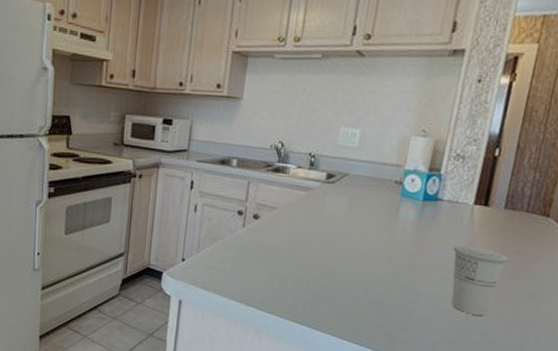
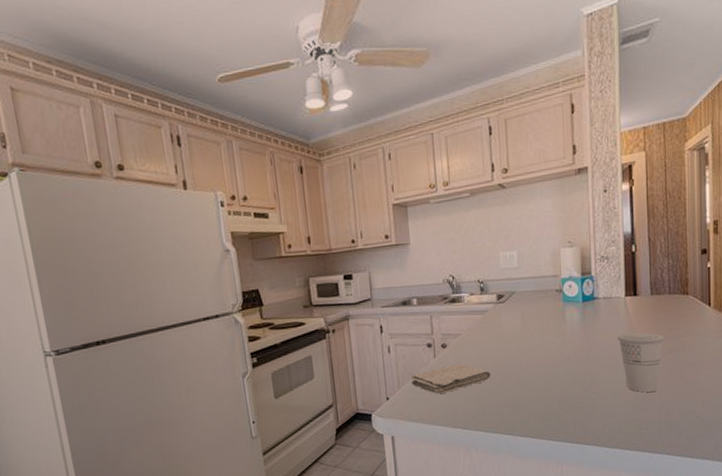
washcloth: none [212,239,302,267] -> present [411,364,491,394]

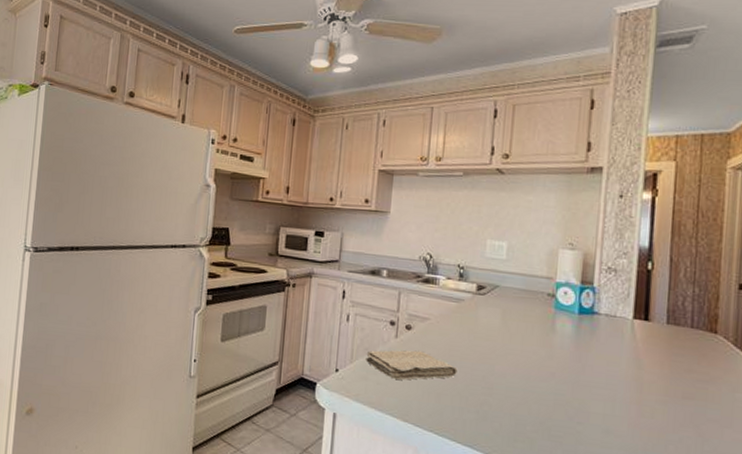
cup: present [617,332,665,393] -> none [617,361,681,442]

